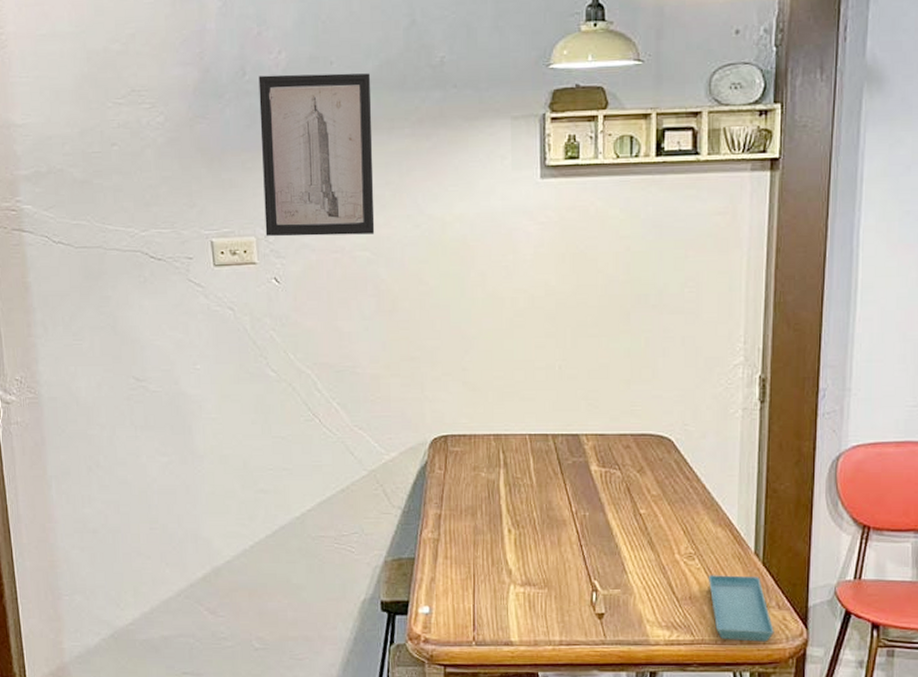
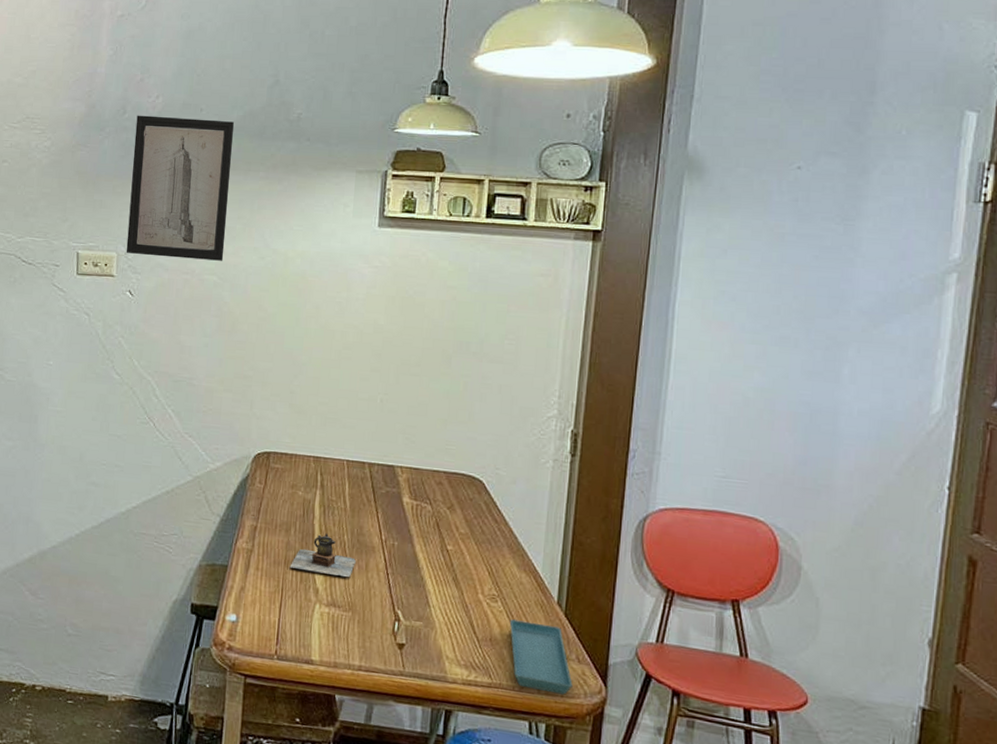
teapot: none [479,512,547,554] -> present [289,533,356,577]

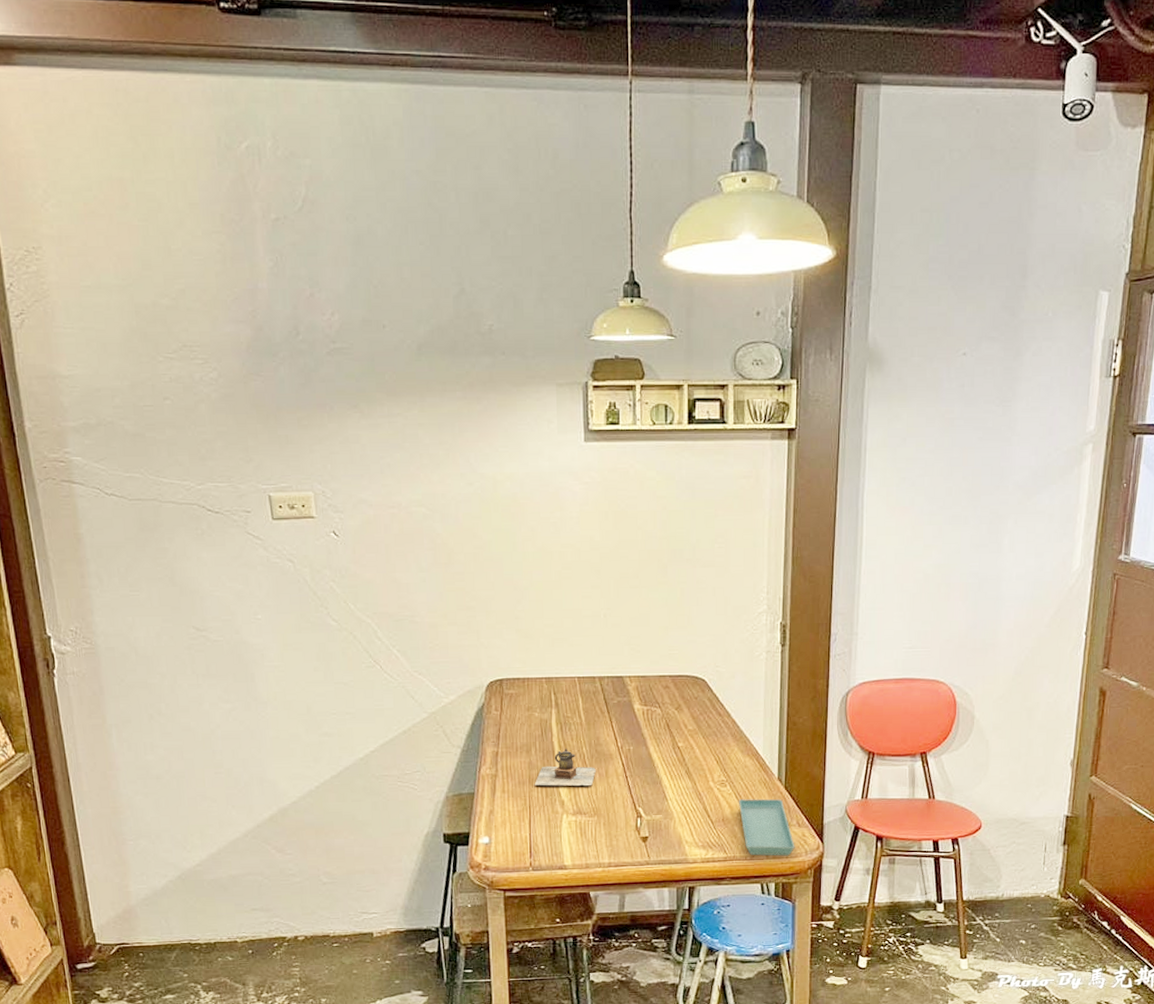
wall art: present [126,115,235,261] -> none [312,336,430,492]

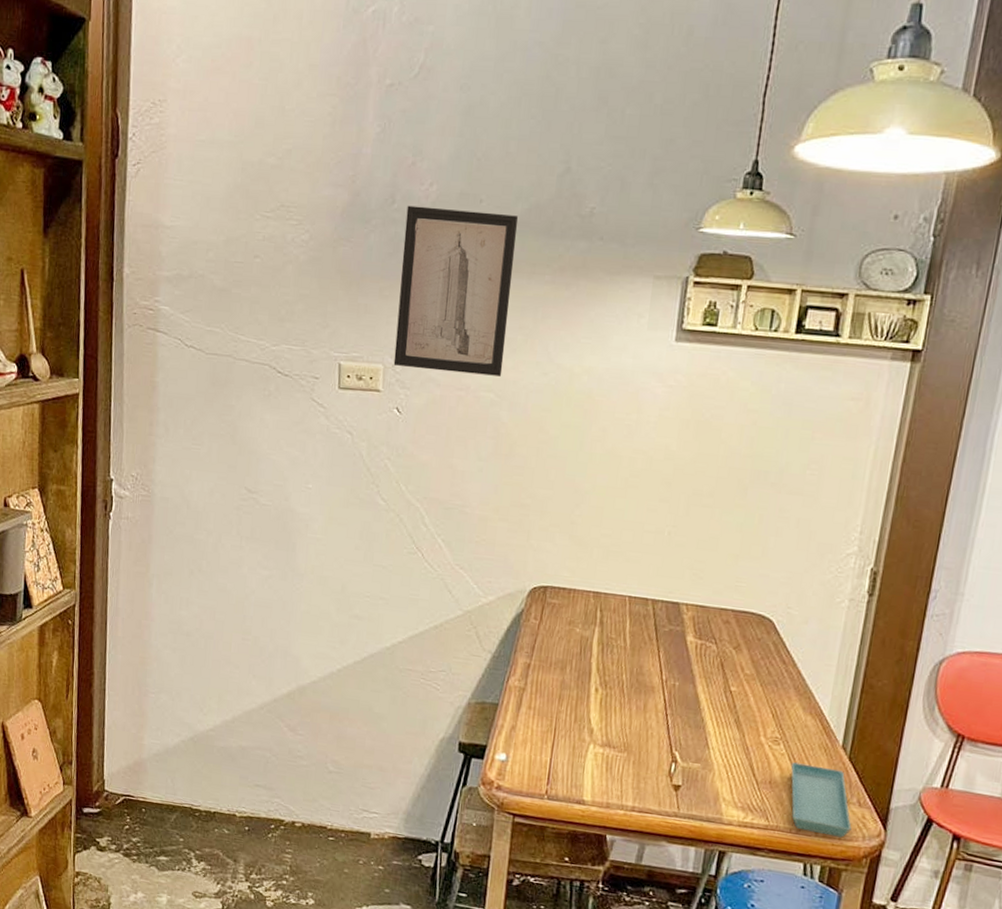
wall art: none [312,336,430,492] -> present [393,205,519,377]
teapot: present [534,748,596,786] -> none [563,671,634,717]

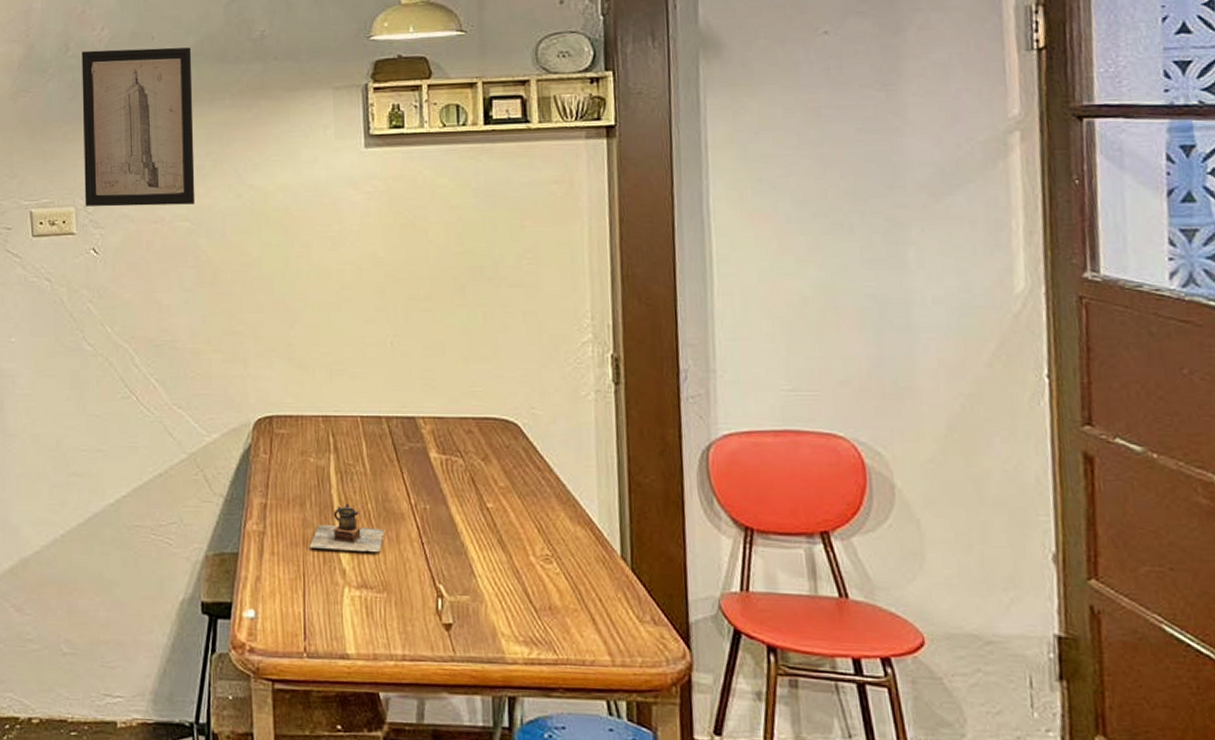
teapot: none [563,671,634,717] -> present [309,503,384,552]
saucer: present [790,762,852,838] -> none [569,582,652,664]

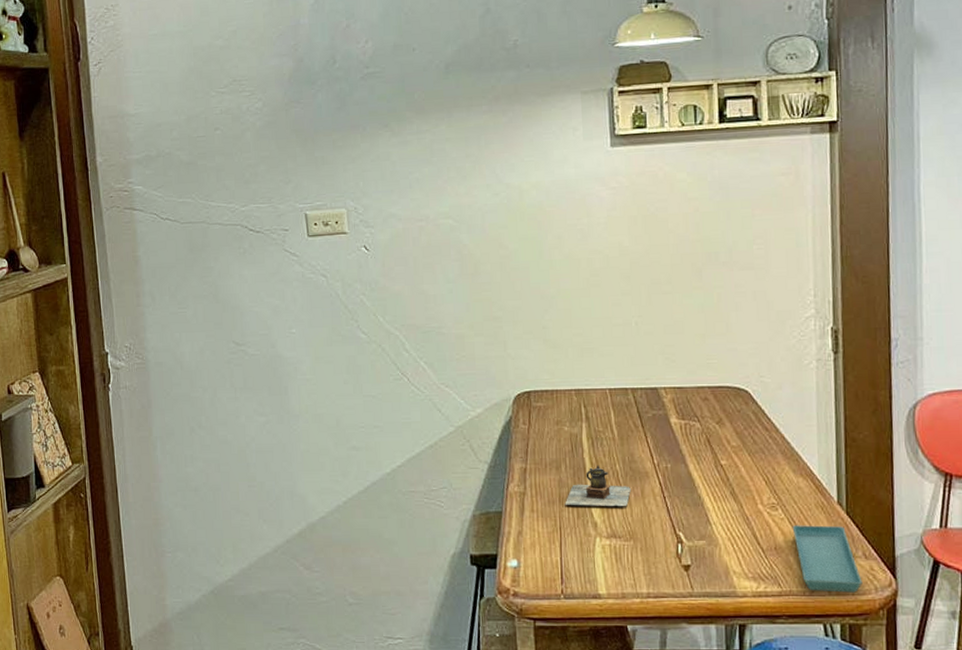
wall art: present [81,47,195,207] -> none [347,57,457,208]
saucer: none [569,582,652,664] -> present [792,525,863,593]

